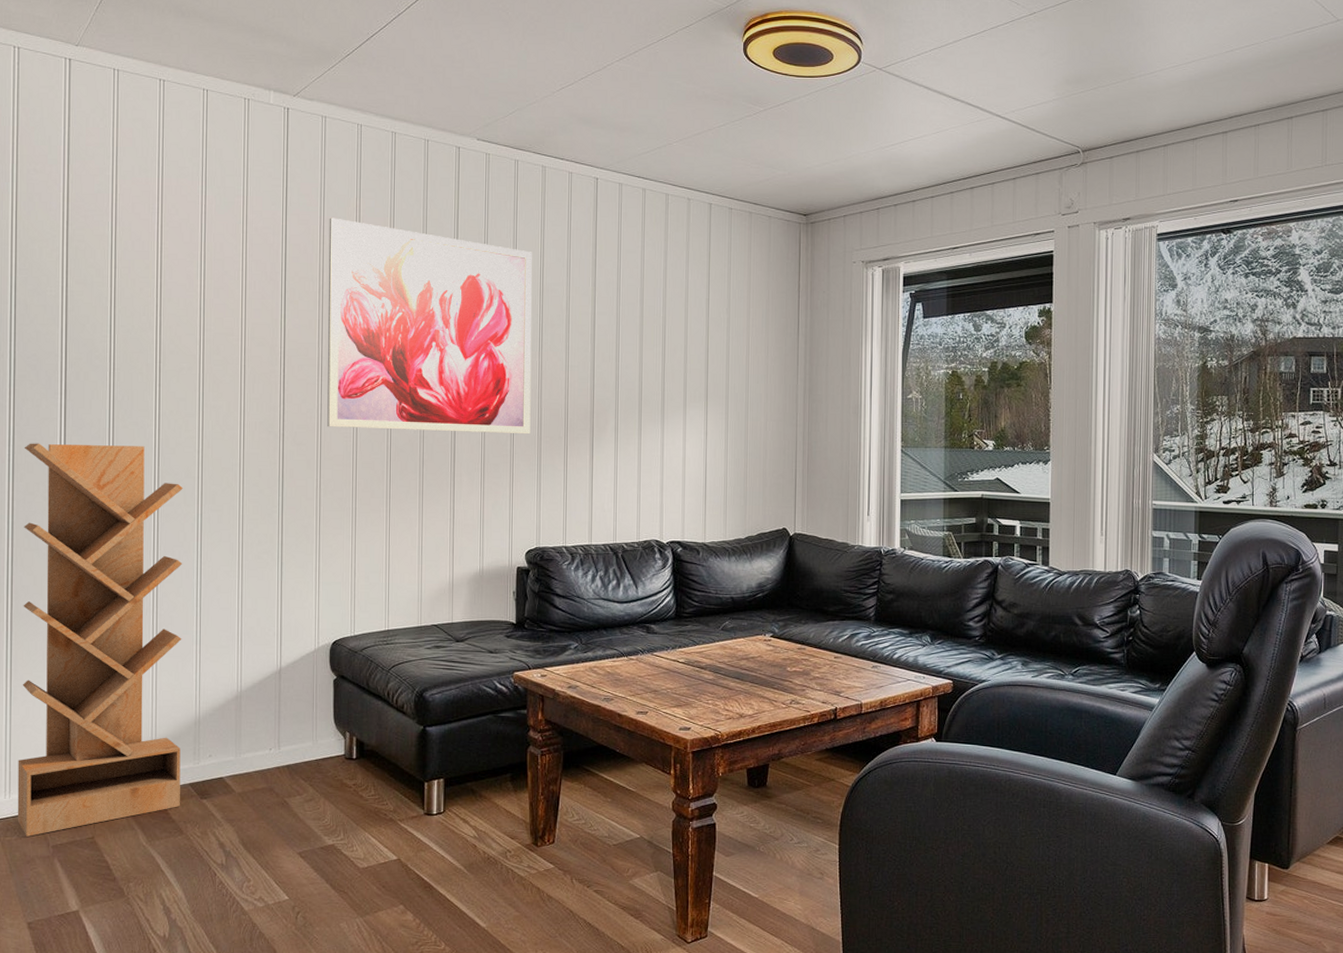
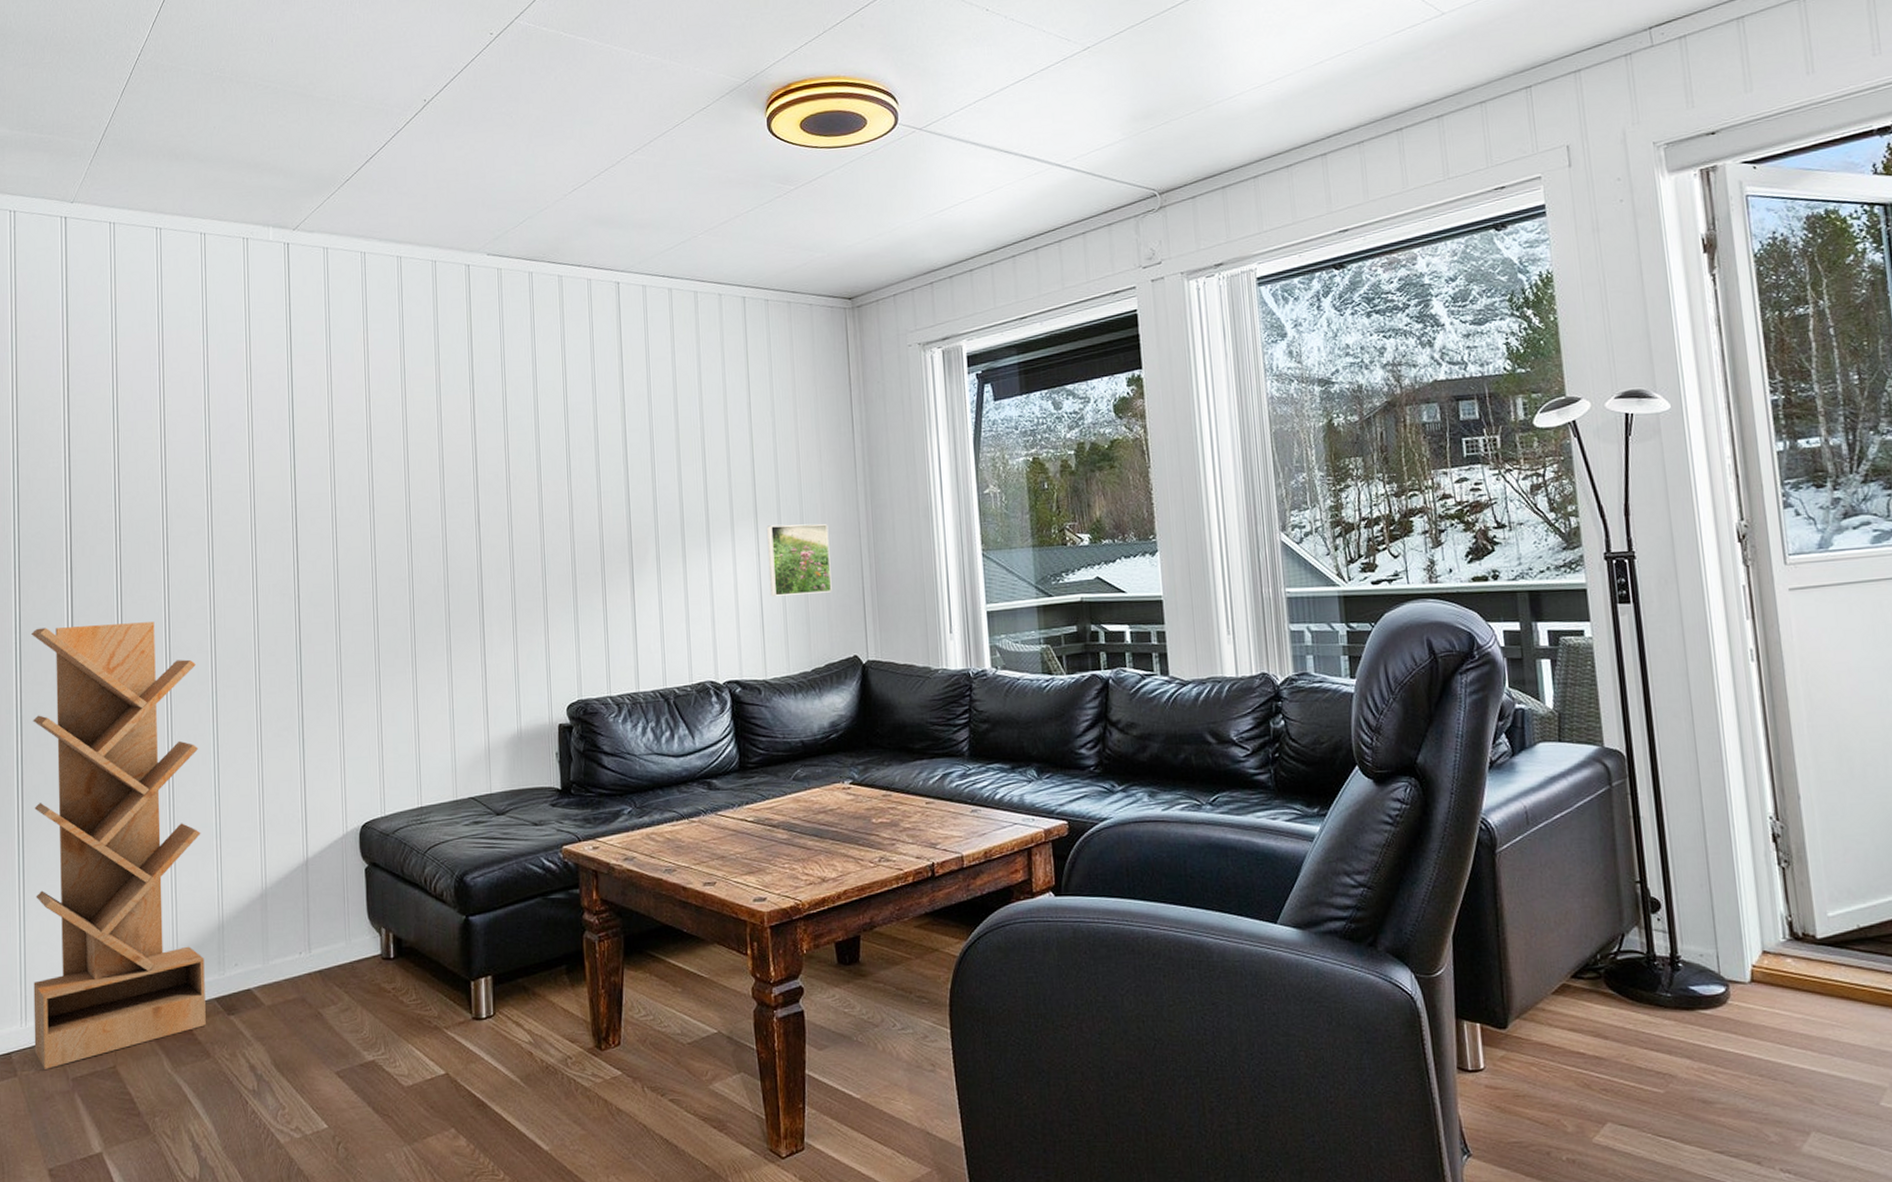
wall art: present [327,217,532,435] -> none [336,354,564,584]
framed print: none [714,409,770,472] -> present [766,523,832,596]

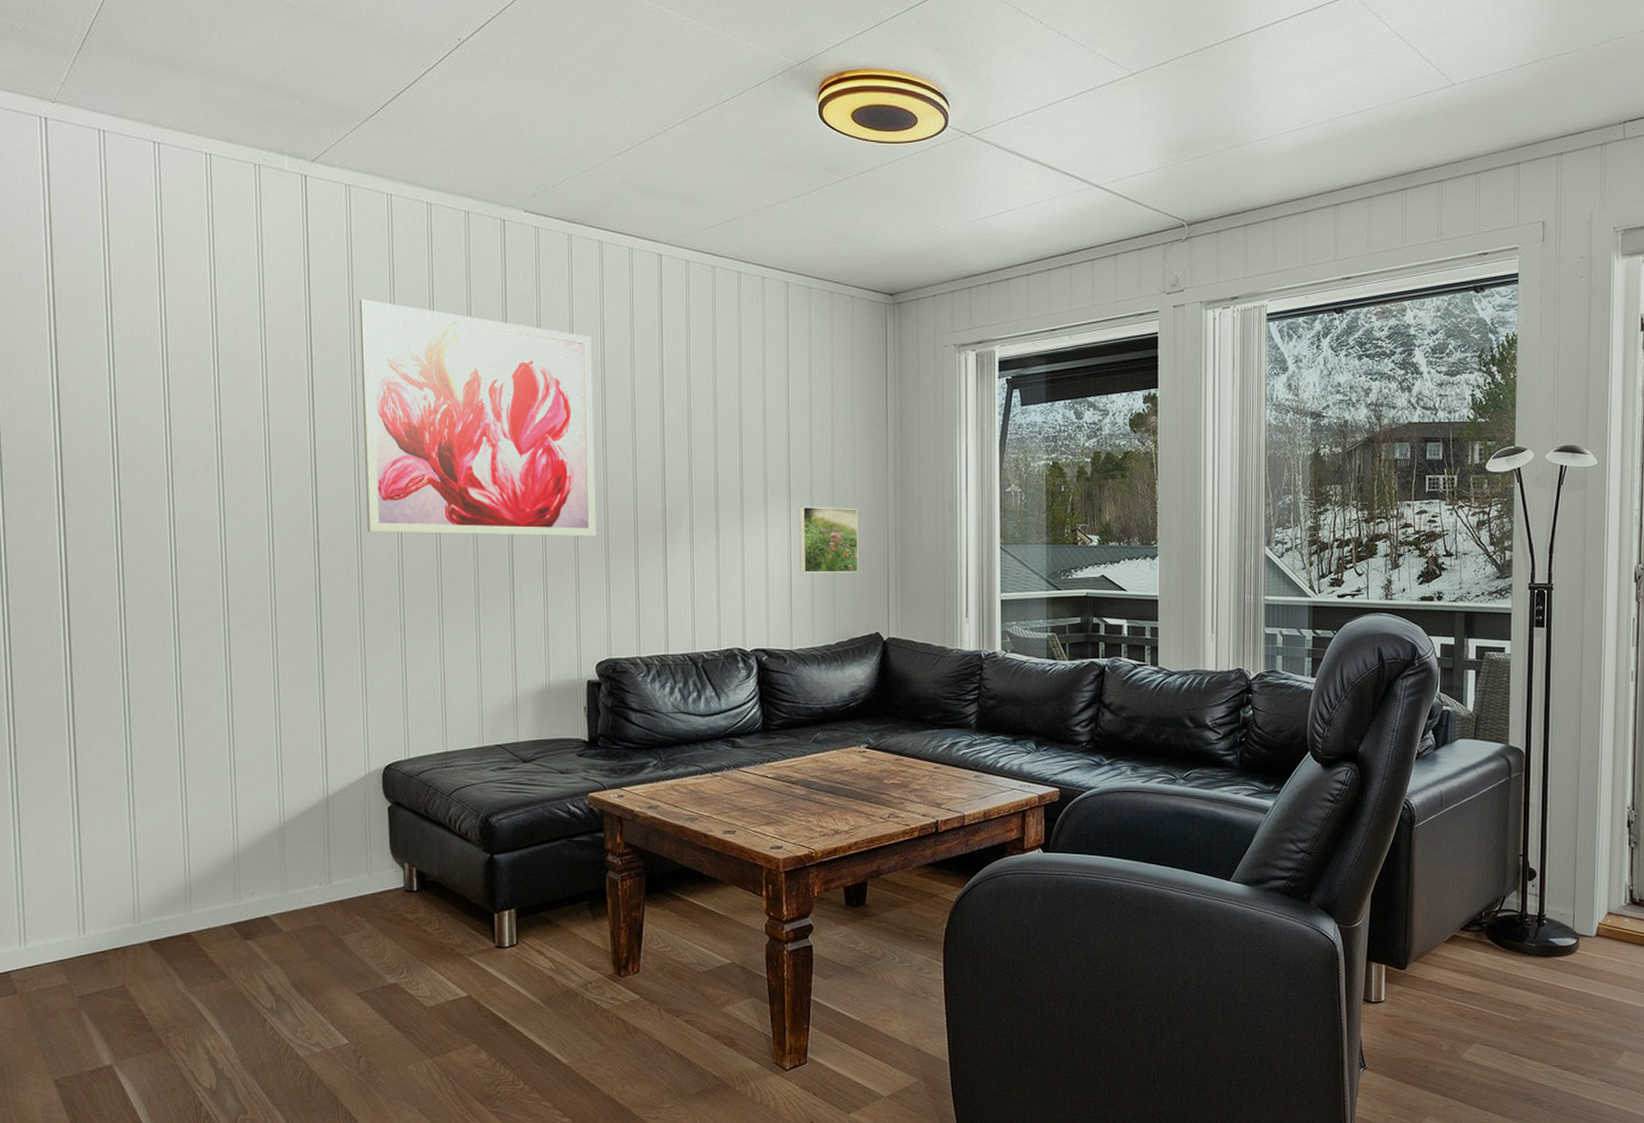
bookshelf: present [32,621,206,1069] -> none [19,555,221,988]
wall art: none [336,354,564,584] -> present [359,299,597,537]

